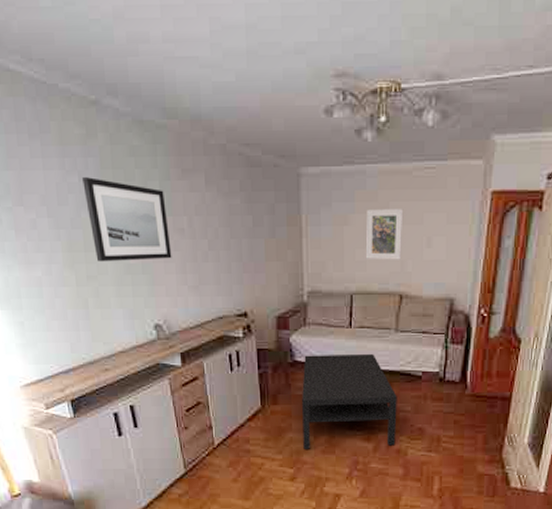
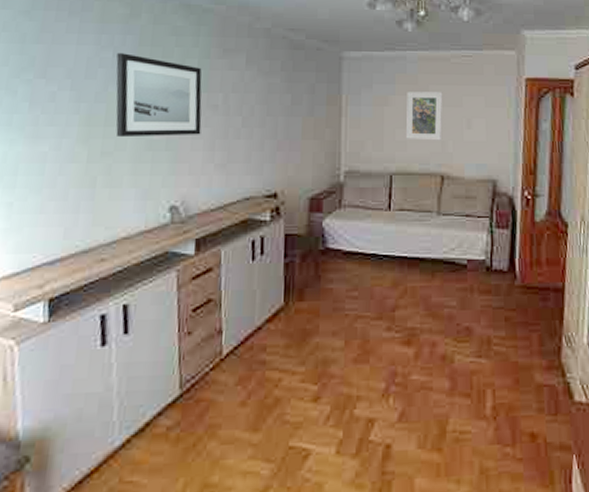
coffee table: present [302,354,397,449] -> none [331,240,441,358]

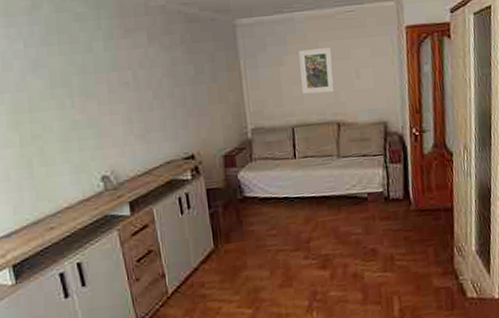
wall art: present [115,53,202,138] -> none [28,43,118,121]

